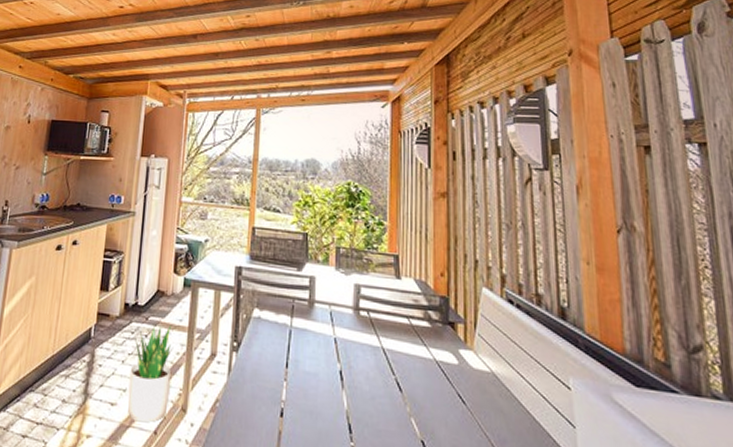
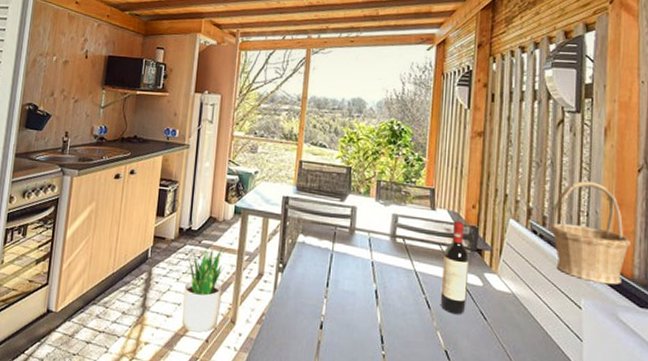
wine bottle: none [412,291,442,399] -> present [440,221,470,315]
basket: none [528,243,618,361] -> present [551,181,630,285]

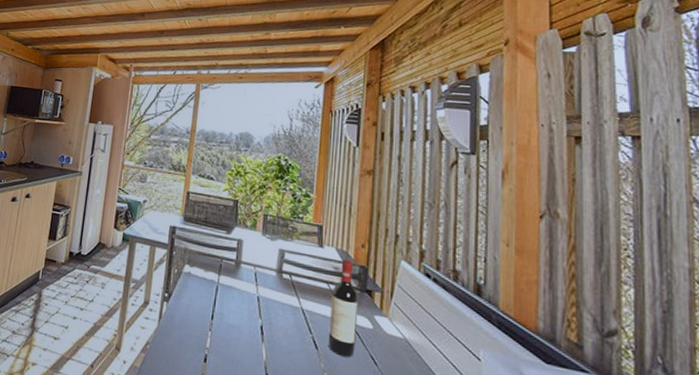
planter: present [182,247,224,333] -> none [69,273,111,358]
basket: present [551,181,630,285] -> none [446,225,533,337]

